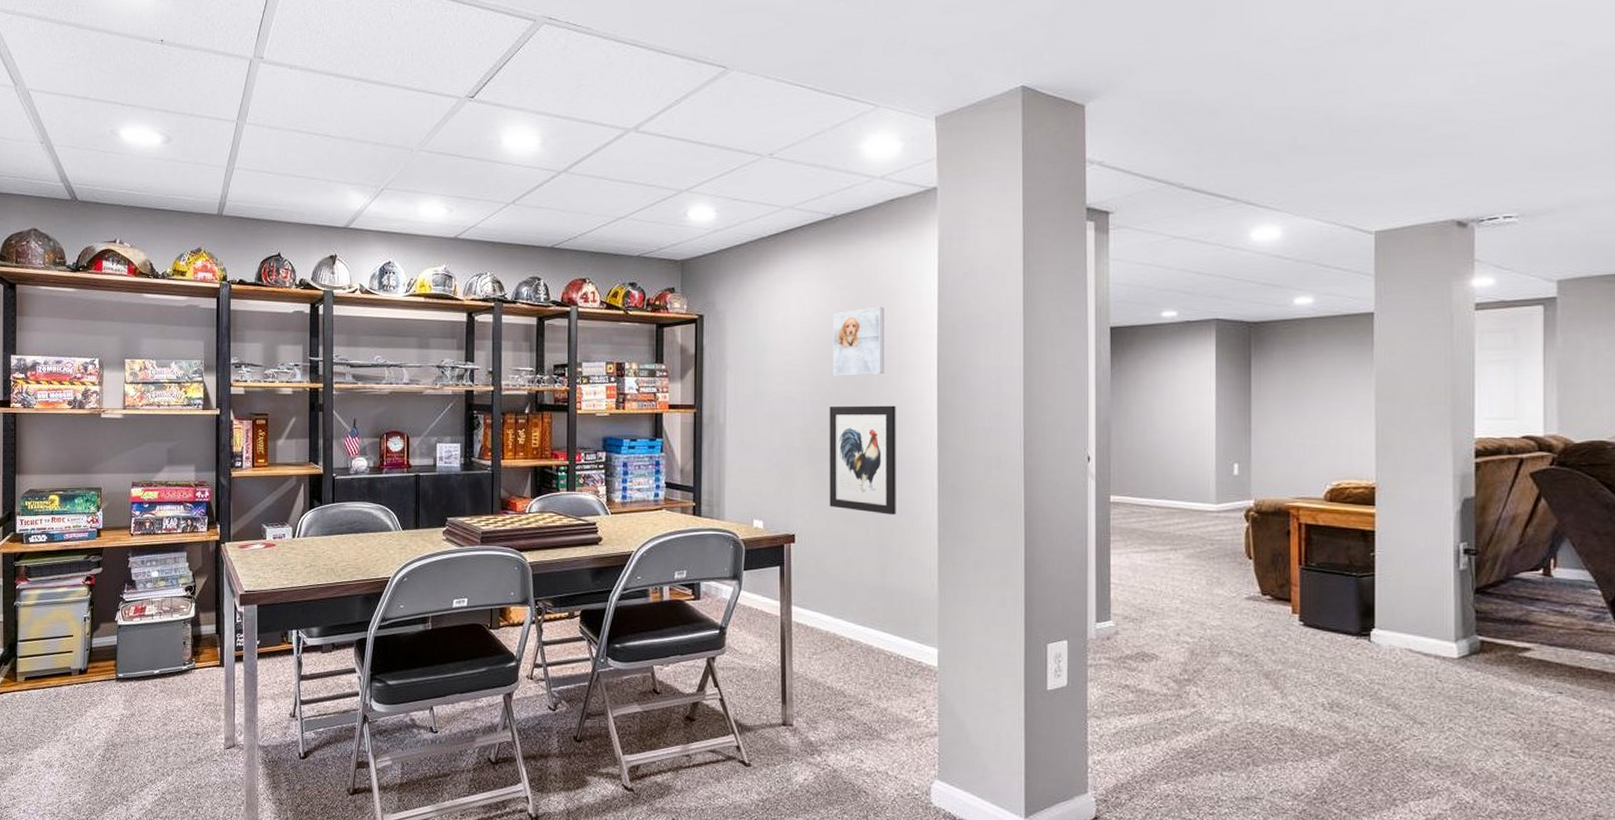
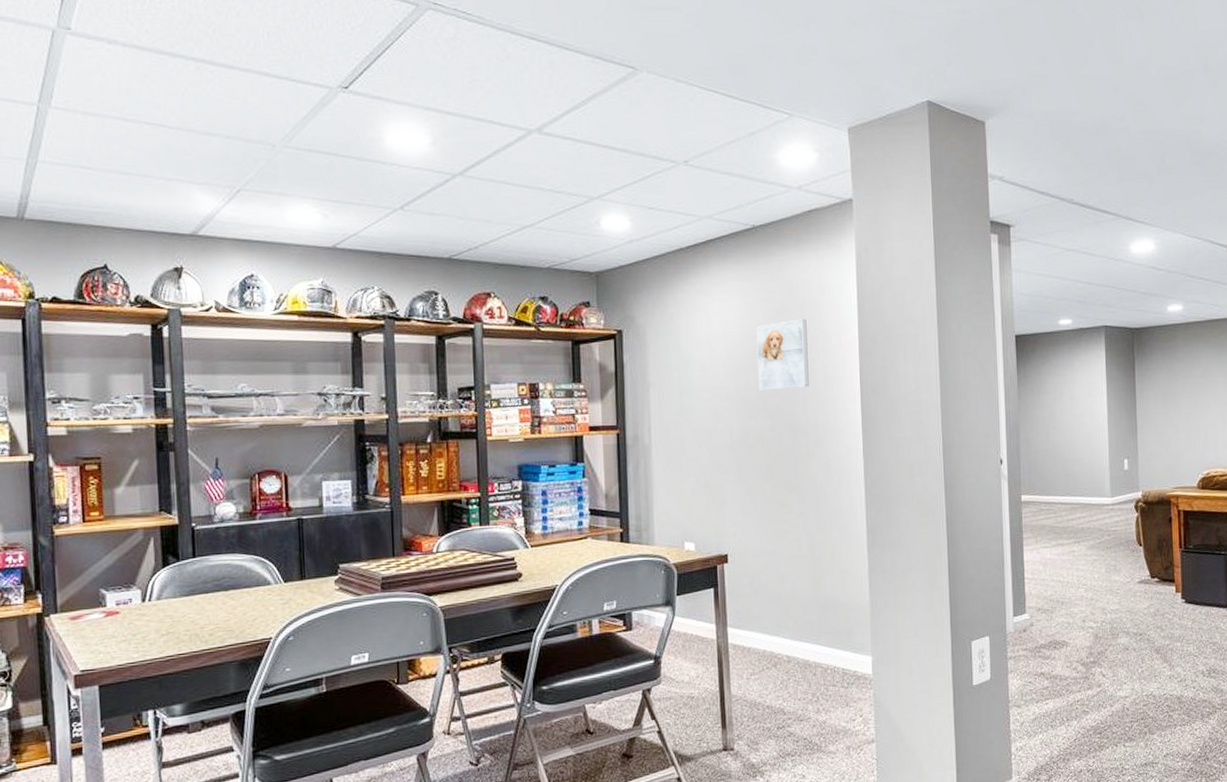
wall art: present [829,405,896,515] -> none [757,418,827,528]

